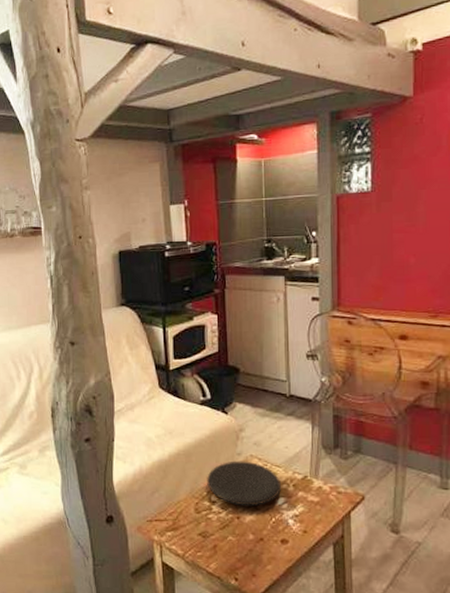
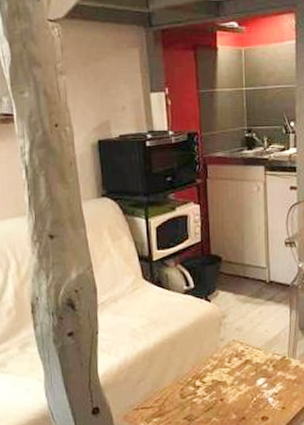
plate: present [207,461,281,506] -> none [191,346,261,389]

